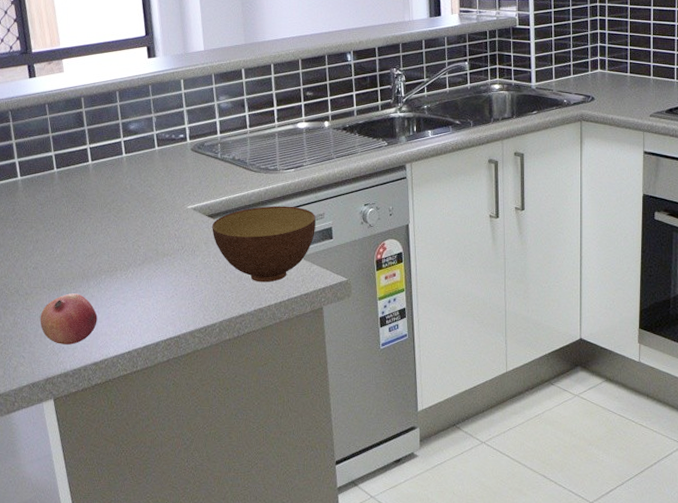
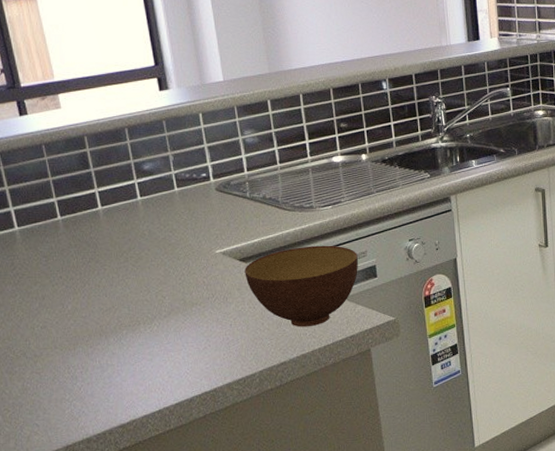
pomegranate: present [40,293,97,345] -> none [53,352,121,408]

